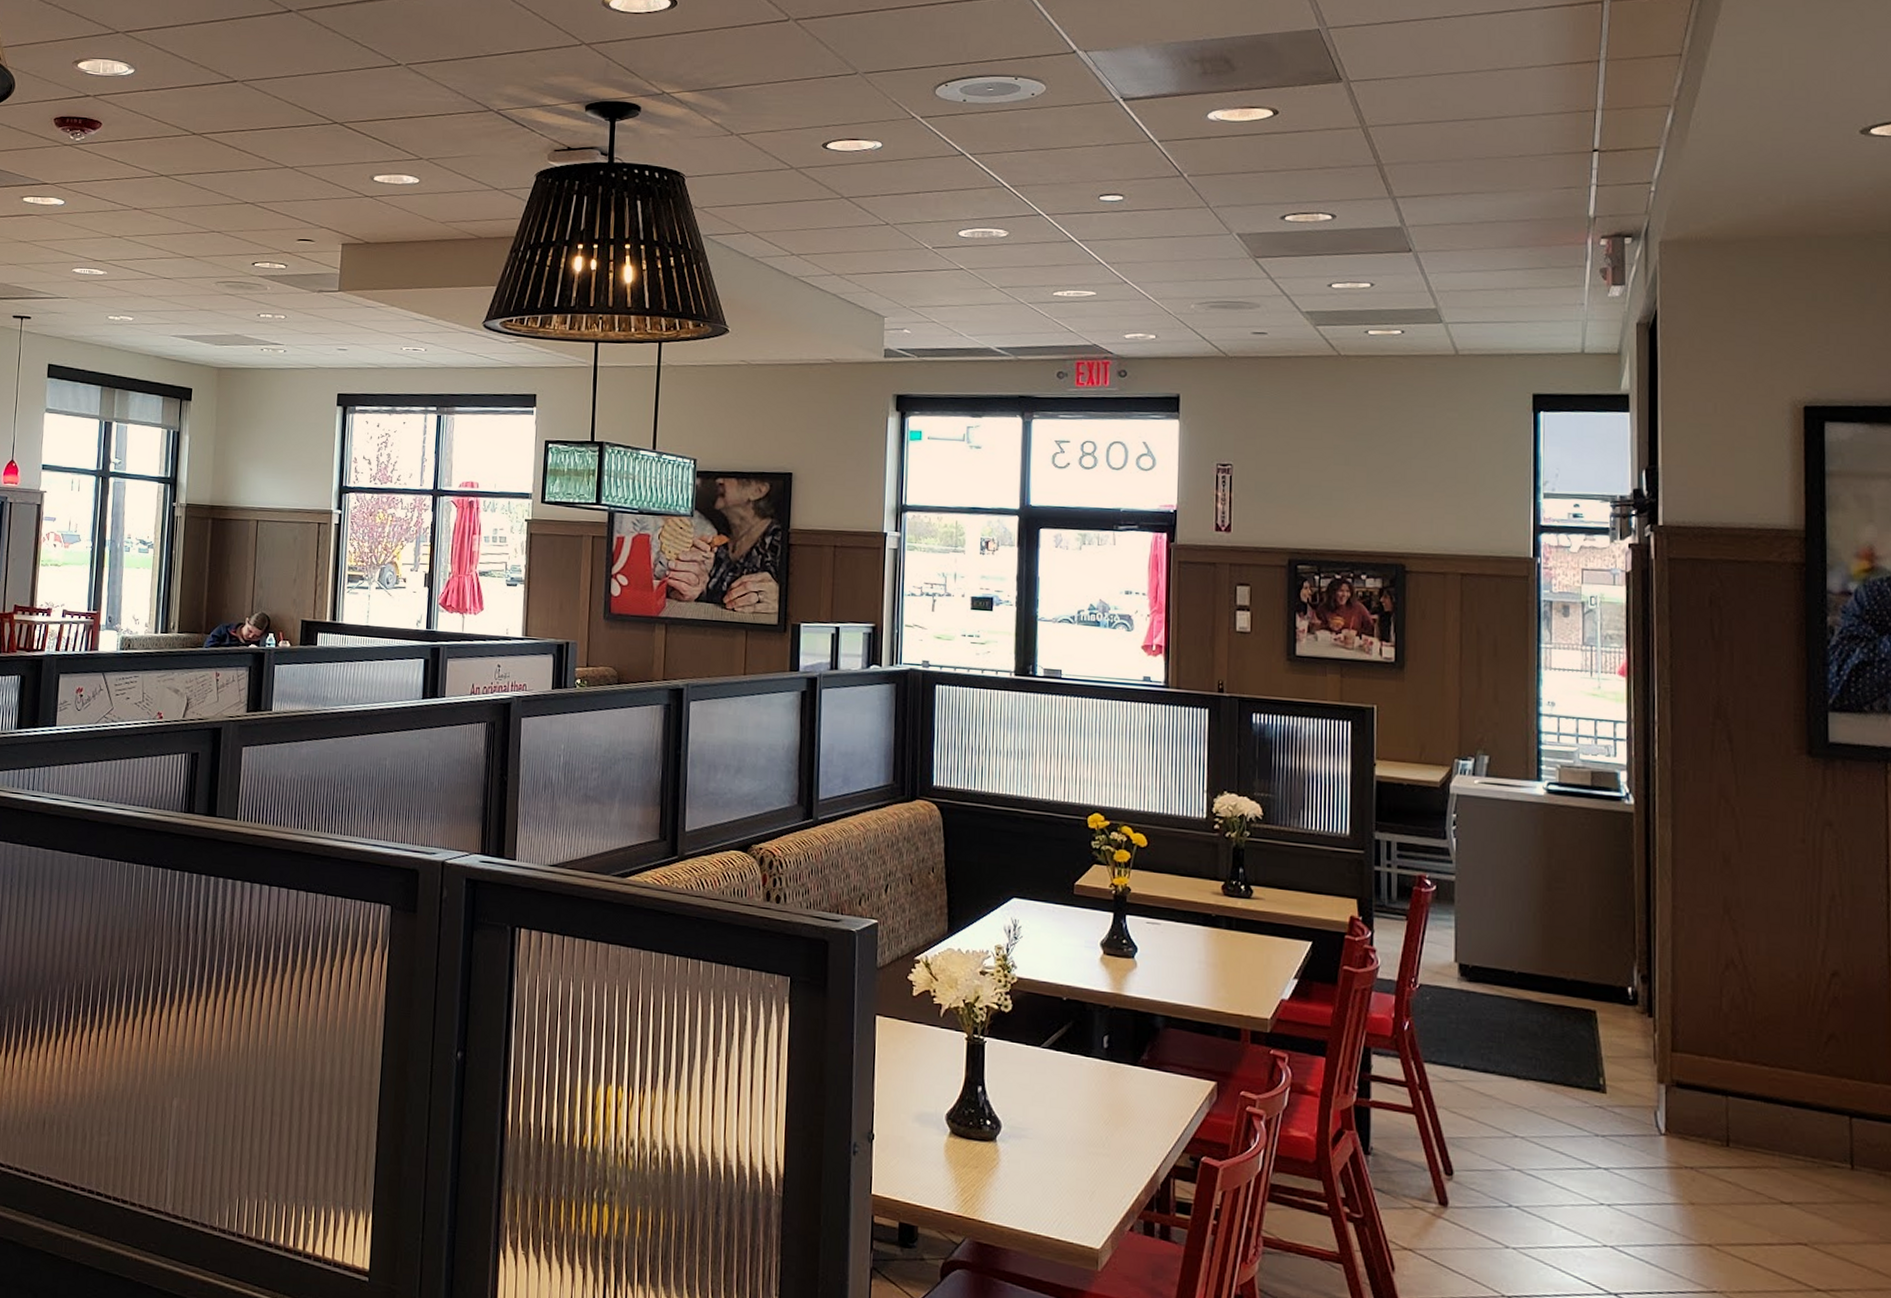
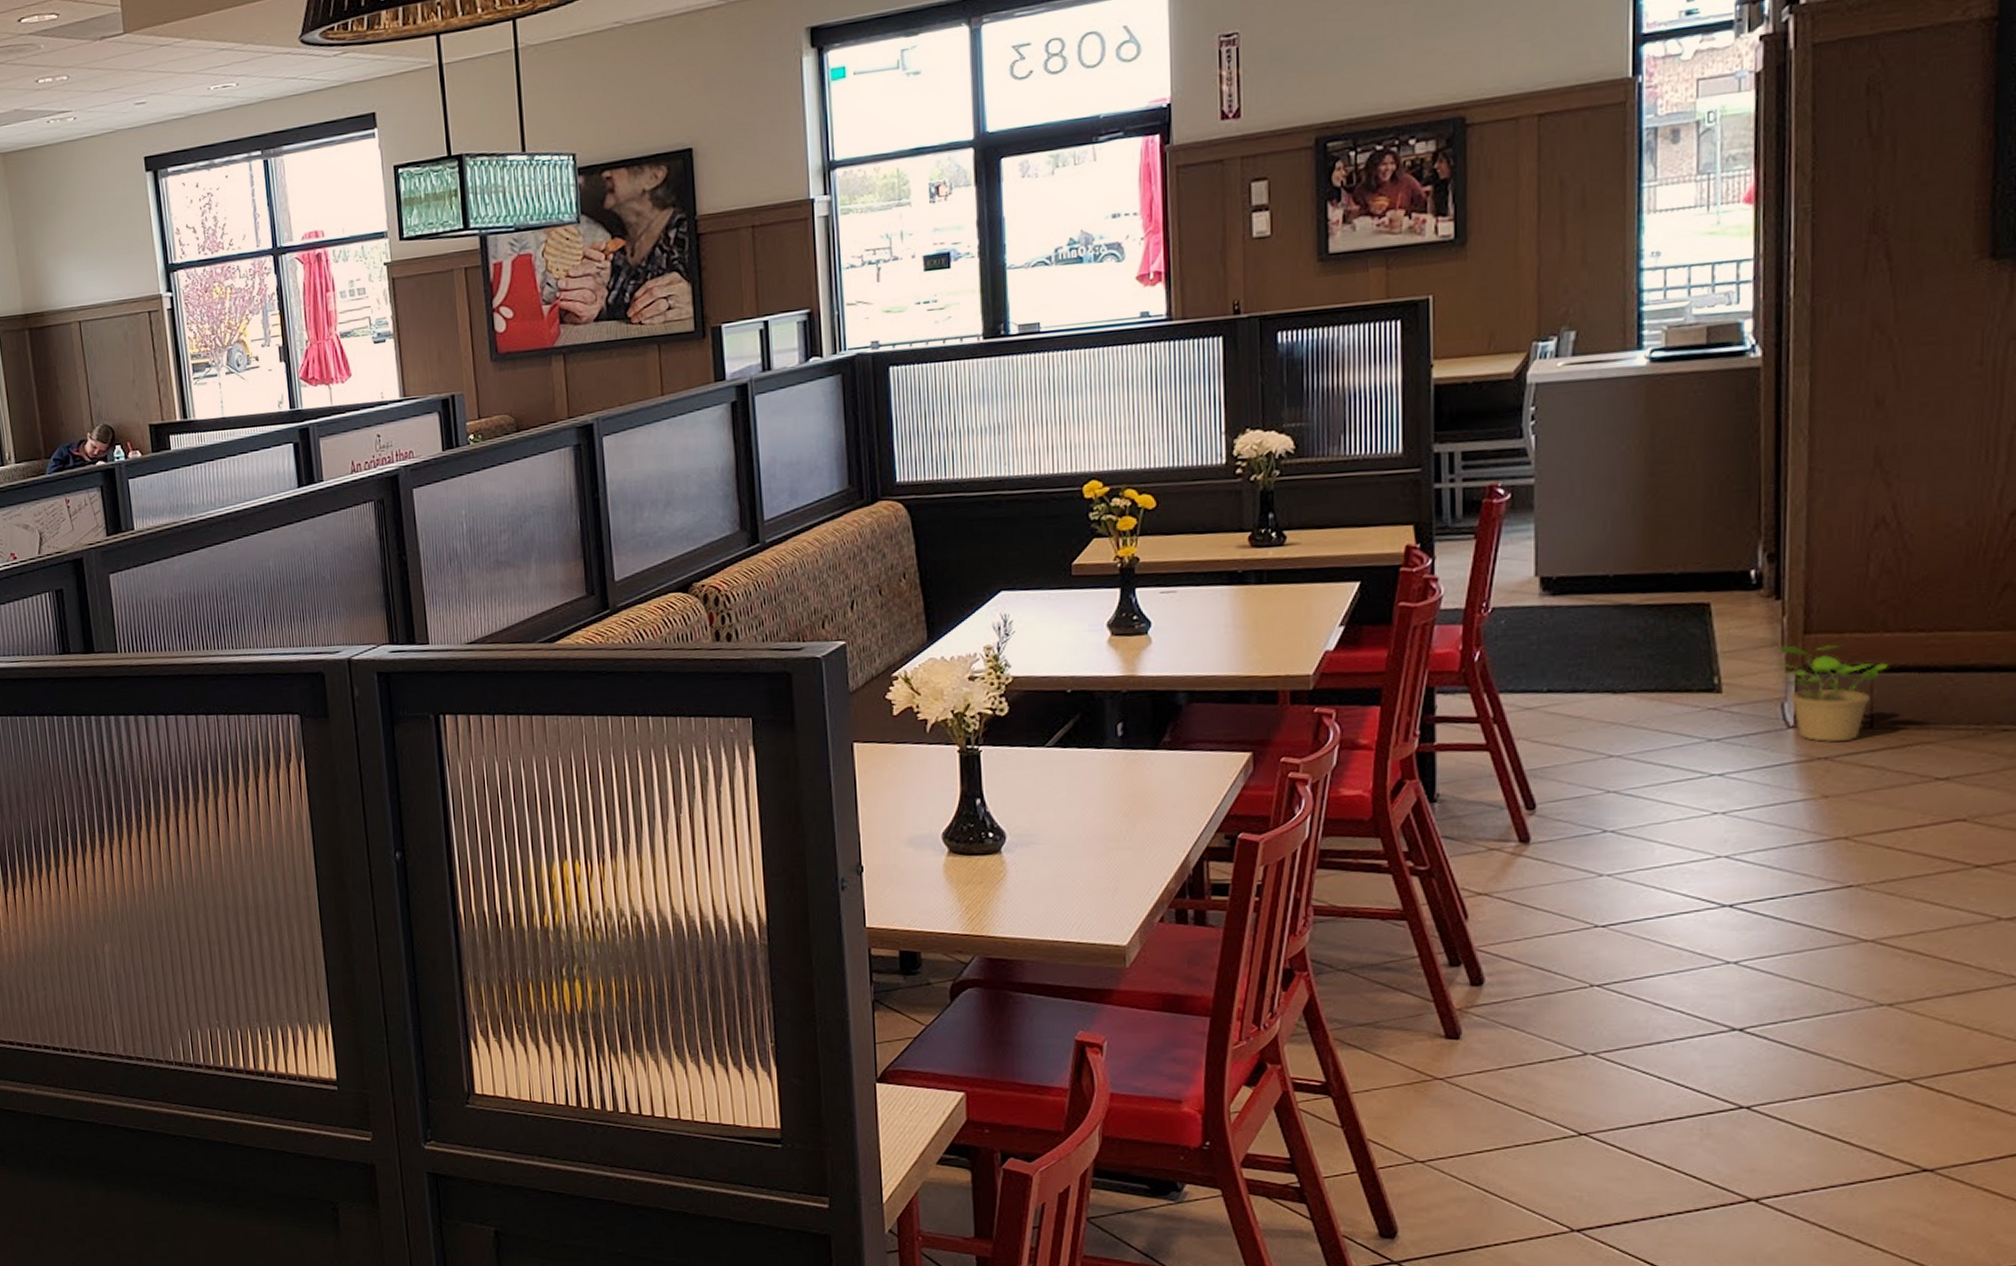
potted plant: none [1646,1058,1739,1155] -> present [1771,645,1888,743]

